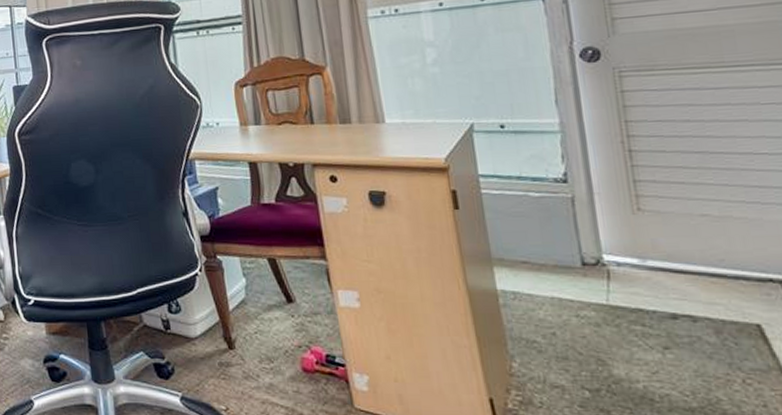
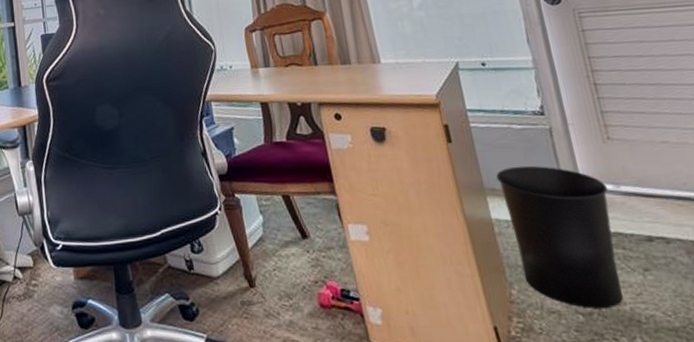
waste bin: none [506,236,637,385] -> present [496,165,623,308]

